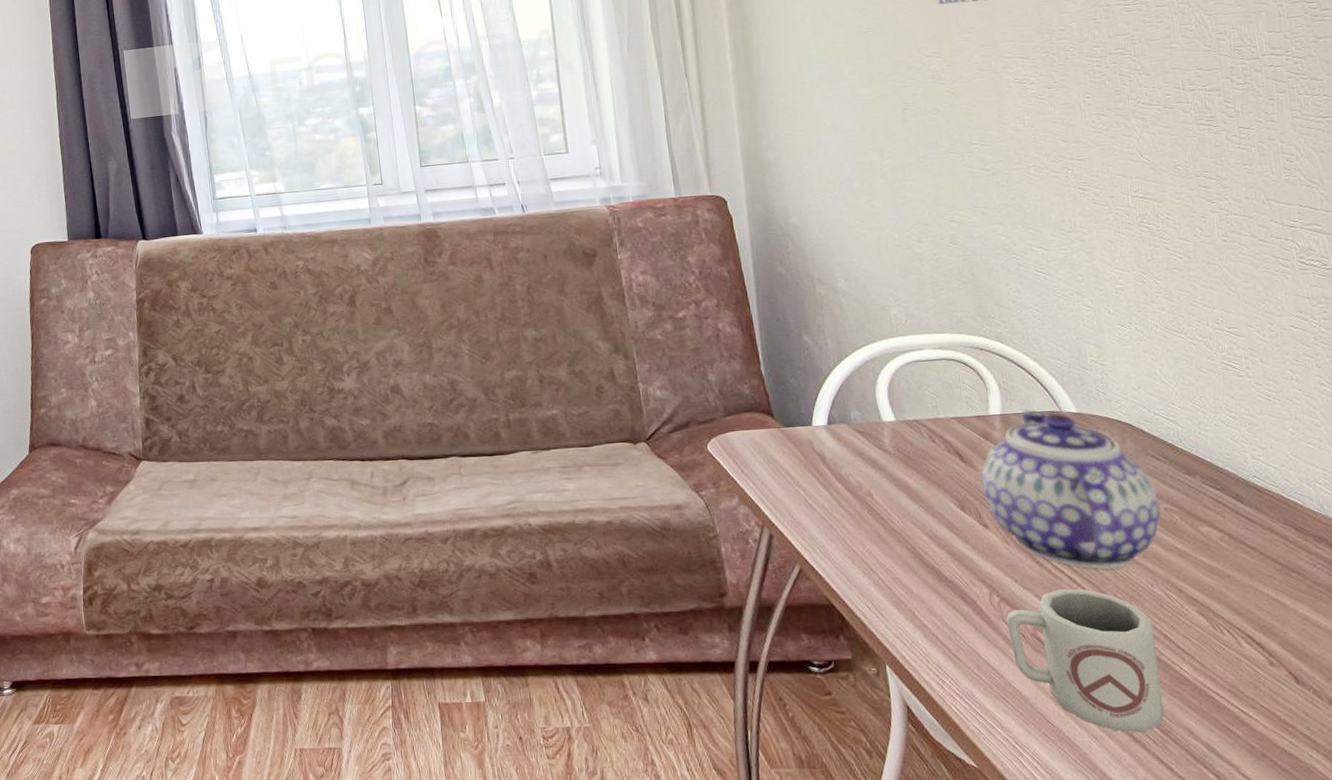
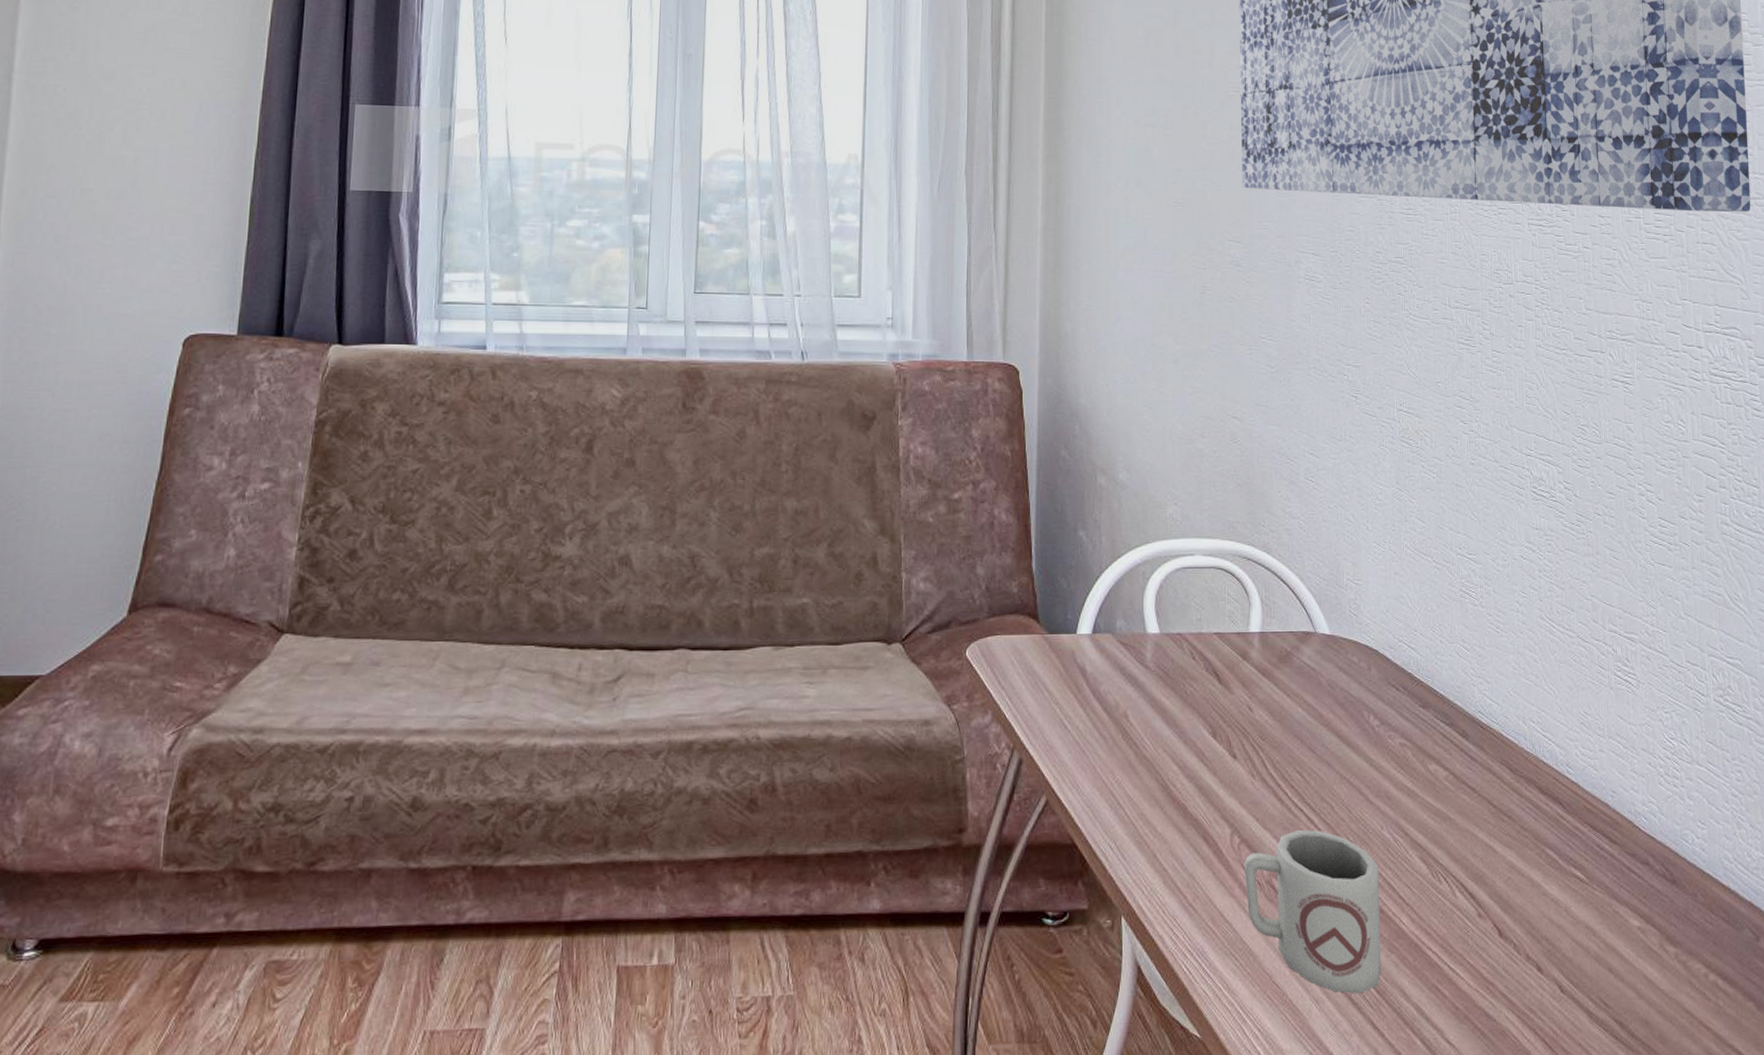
teapot: present [981,410,1162,569] -> none [1236,629,1396,809]

